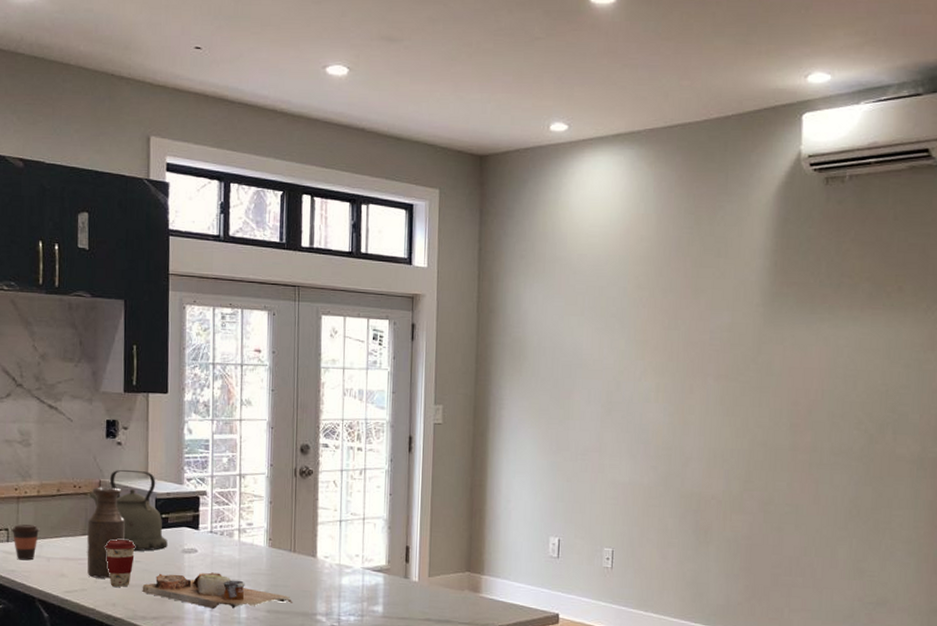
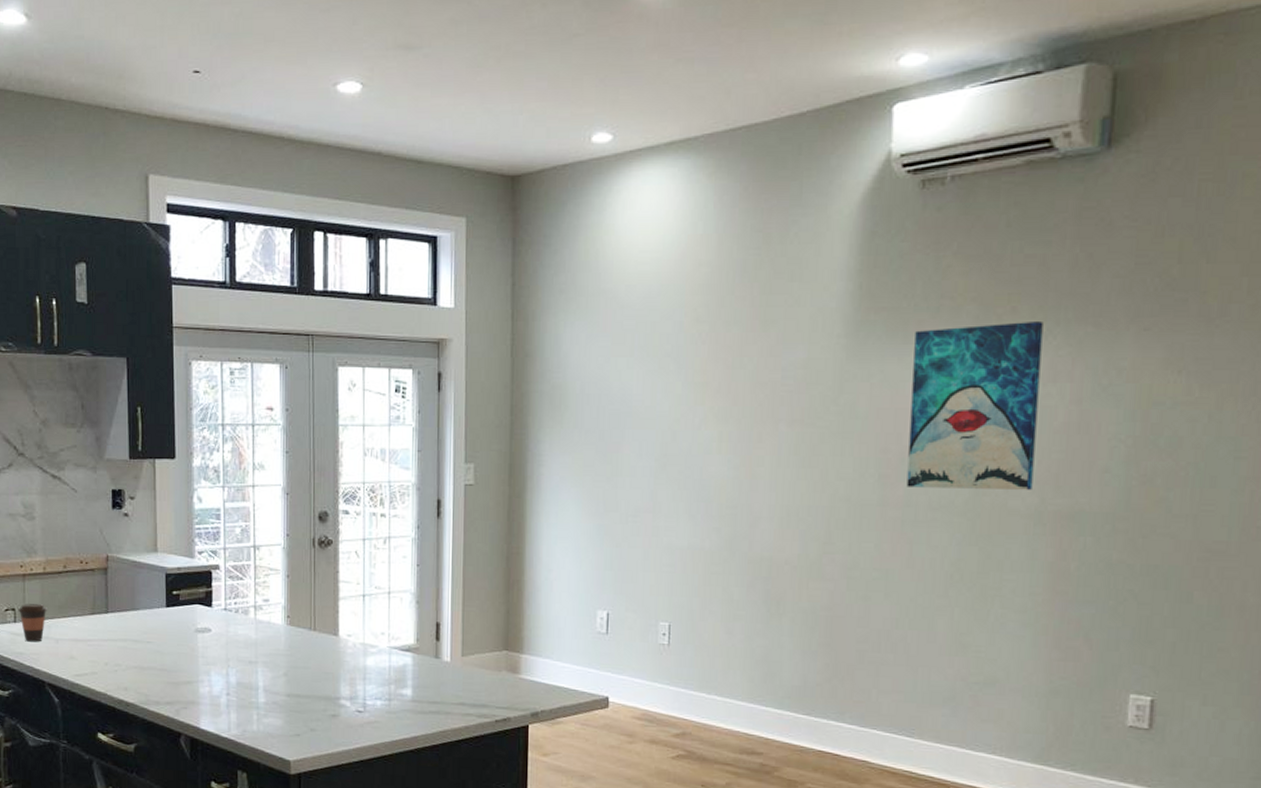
bottle: present [87,487,125,579] -> none [96,562,134,661]
kettle: present [90,469,168,552] -> none [97,542,180,632]
coffee cup: present [105,539,135,587] -> none [115,619,146,670]
cutting board: present [142,572,292,609] -> none [154,653,314,693]
wall art: none [813,298,924,440] -> present [906,320,1043,490]

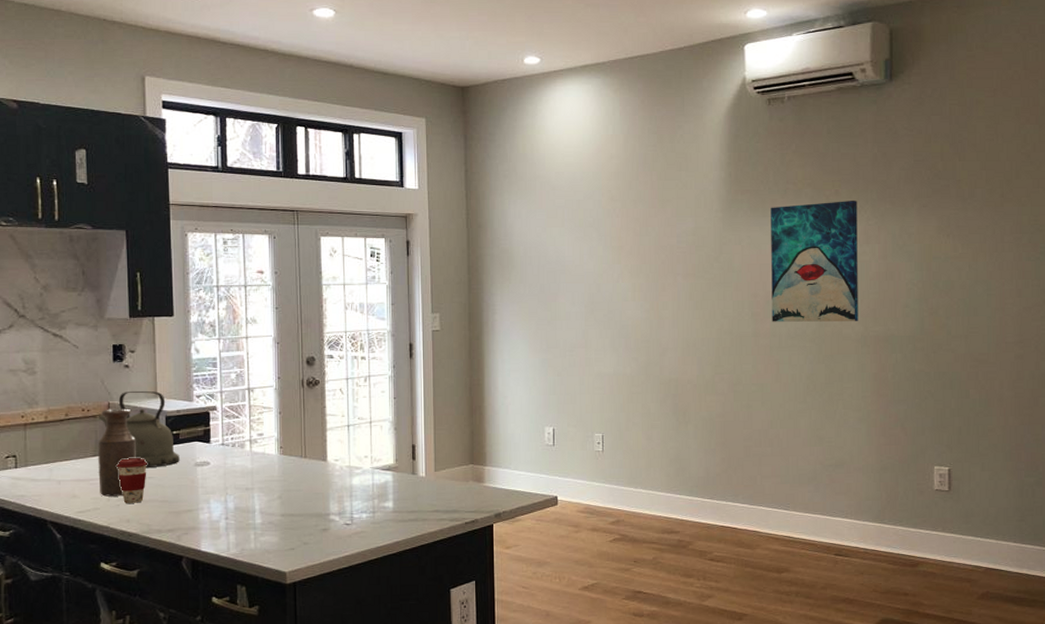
coffee cup: present [19,604,47,642] -> none [20,450,49,485]
bottle: none [96,562,134,661] -> present [98,408,136,497]
kettle: none [97,542,180,632] -> present [99,390,180,469]
coffee cup: none [115,619,146,670] -> present [117,458,147,503]

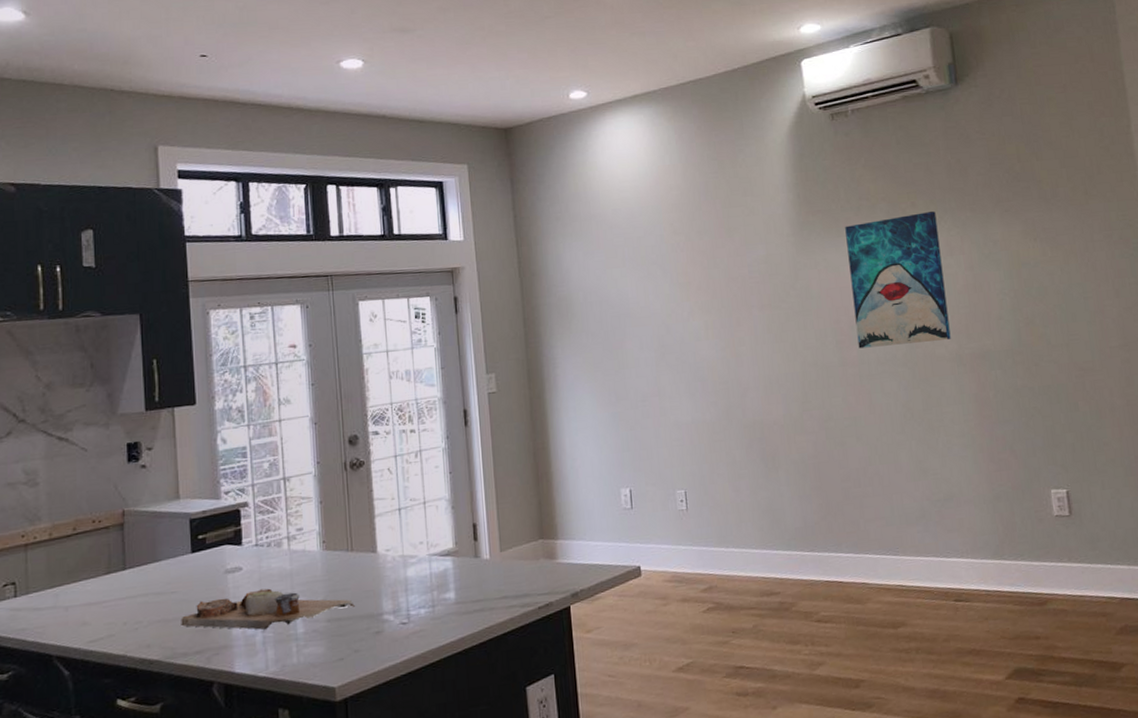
bottle: present [98,408,136,497] -> none [111,515,156,620]
kettle: present [99,390,180,469] -> none [112,491,207,582]
coffee cup: present [117,458,147,503] -> none [134,570,170,626]
cutting board: none [156,482,306,517] -> present [181,588,355,630]

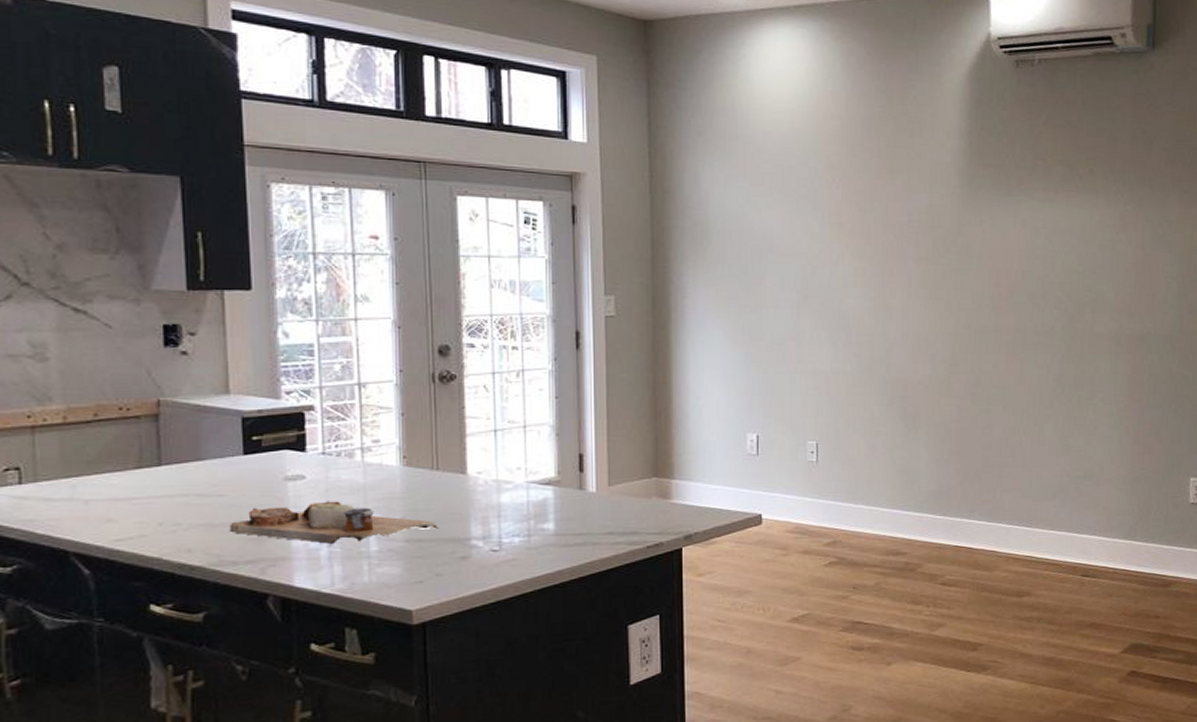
wall art: present [845,210,951,349] -> none [1016,181,1114,317]

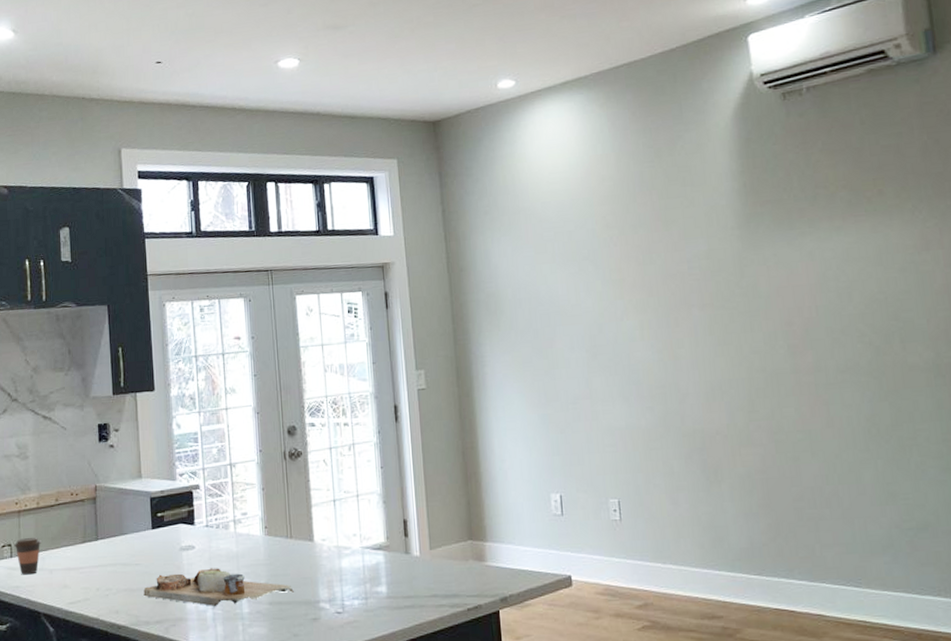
coffee cup: none [25,460,70,506] -> present [14,538,41,575]

